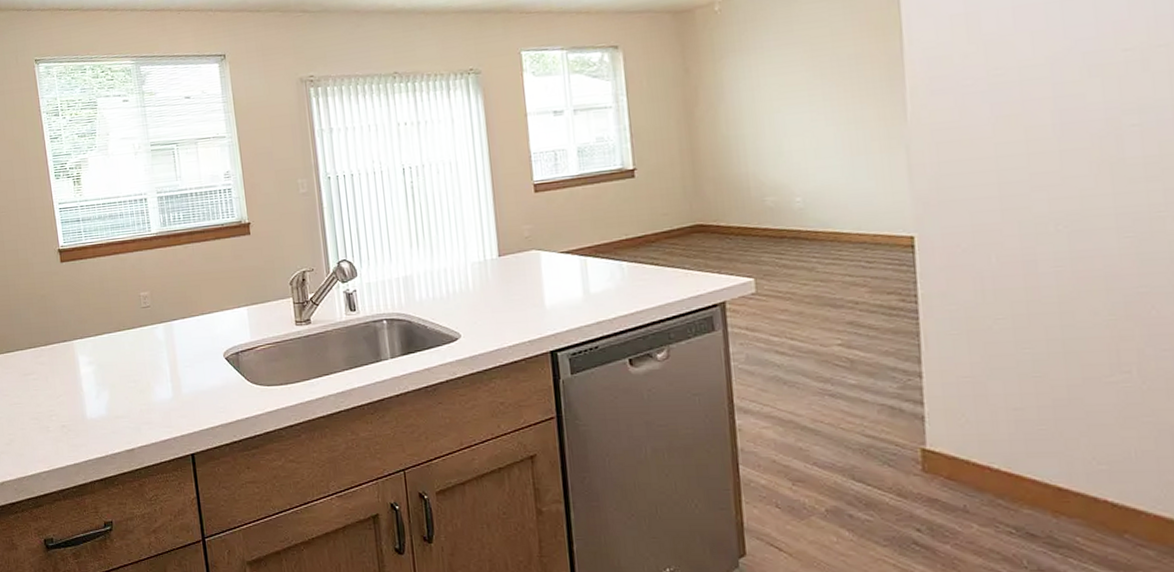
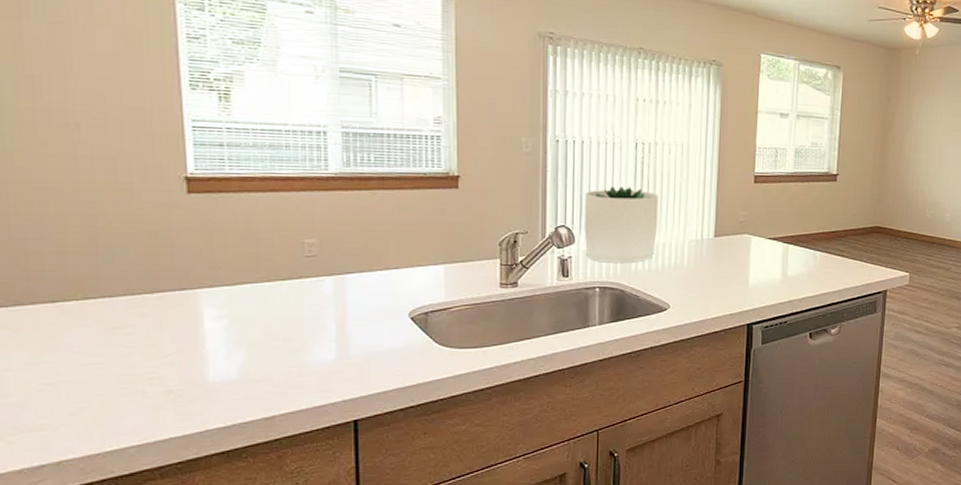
planter: none [360,214,437,295] -> present [584,186,659,264]

